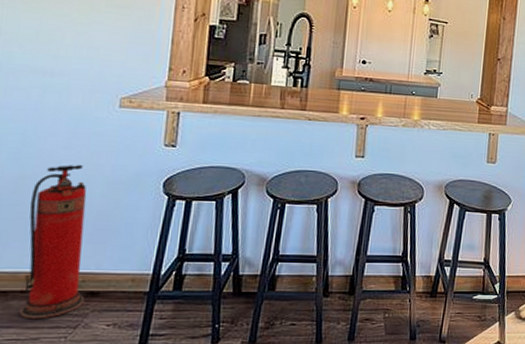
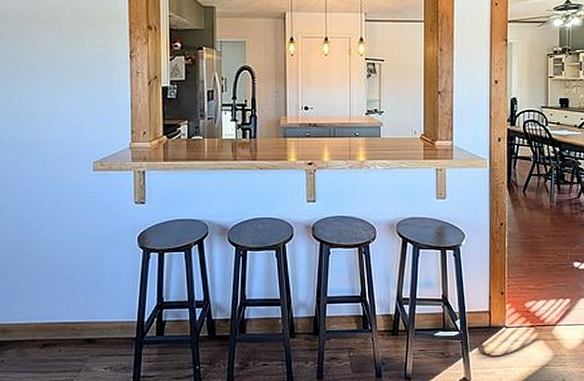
fire extinguisher: present [20,165,87,320] -> none [30,226,84,365]

